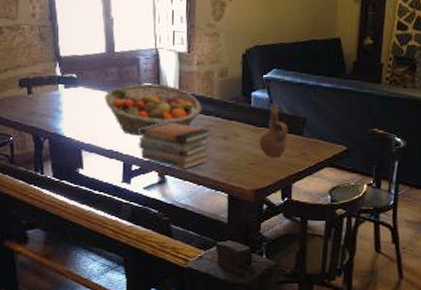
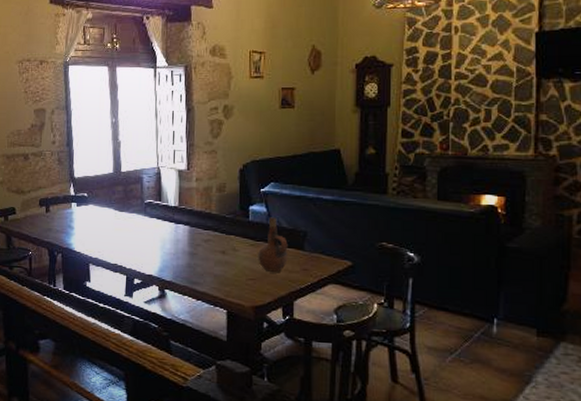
fruit basket: present [105,83,202,136] -> none [111,200,201,251]
book stack: present [138,122,211,170] -> none [140,236,210,284]

